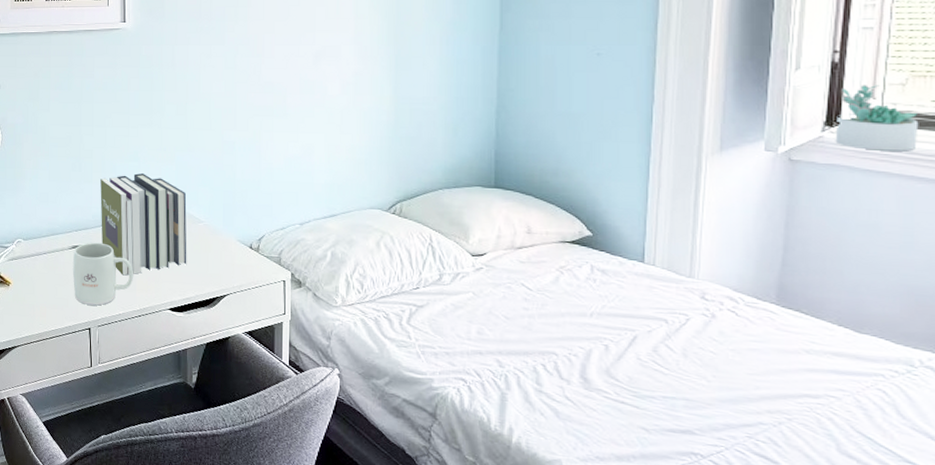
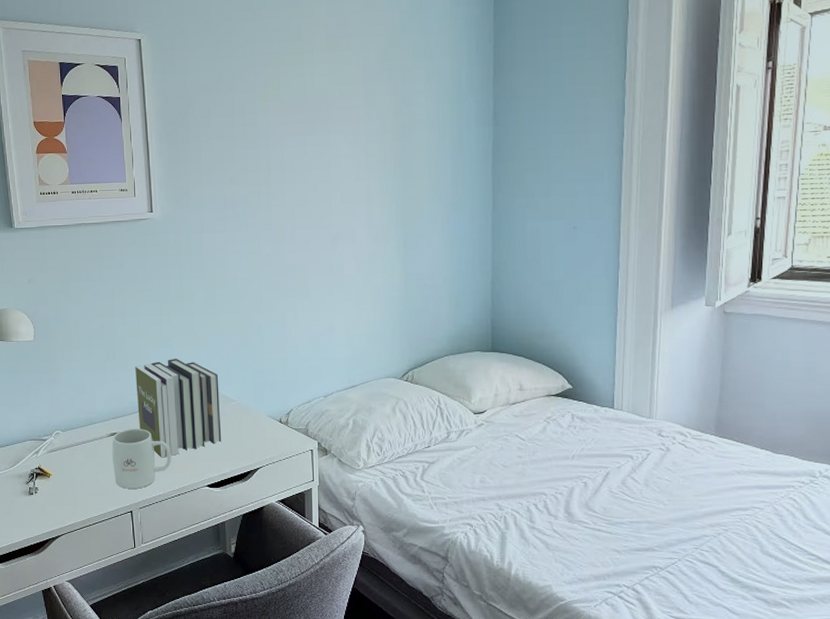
succulent plant: present [835,85,919,152] -> none [757,246,818,301]

